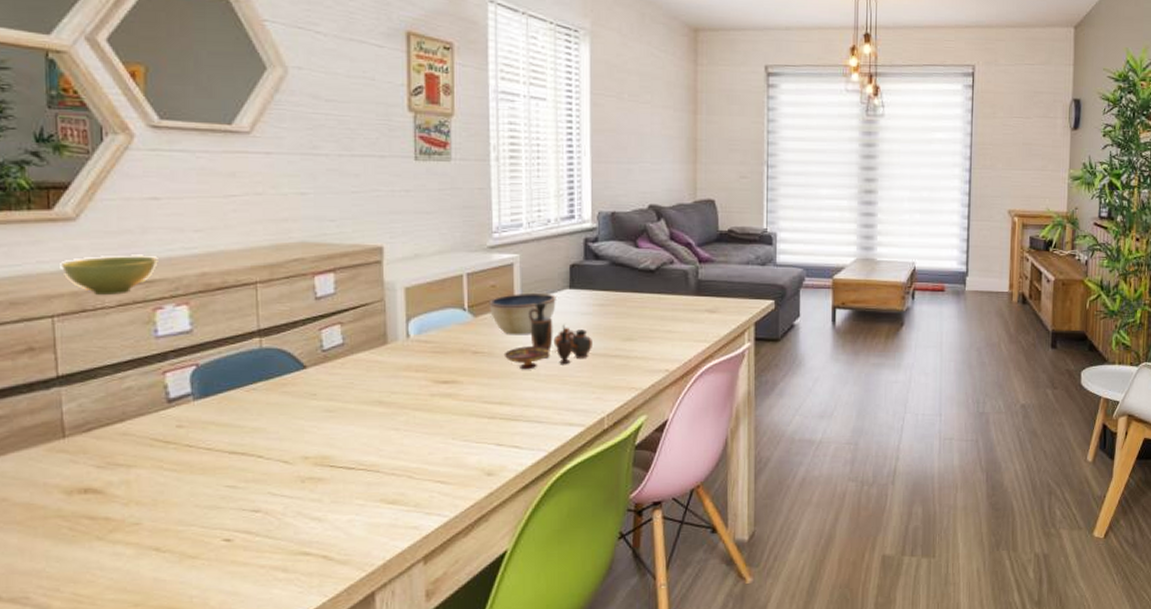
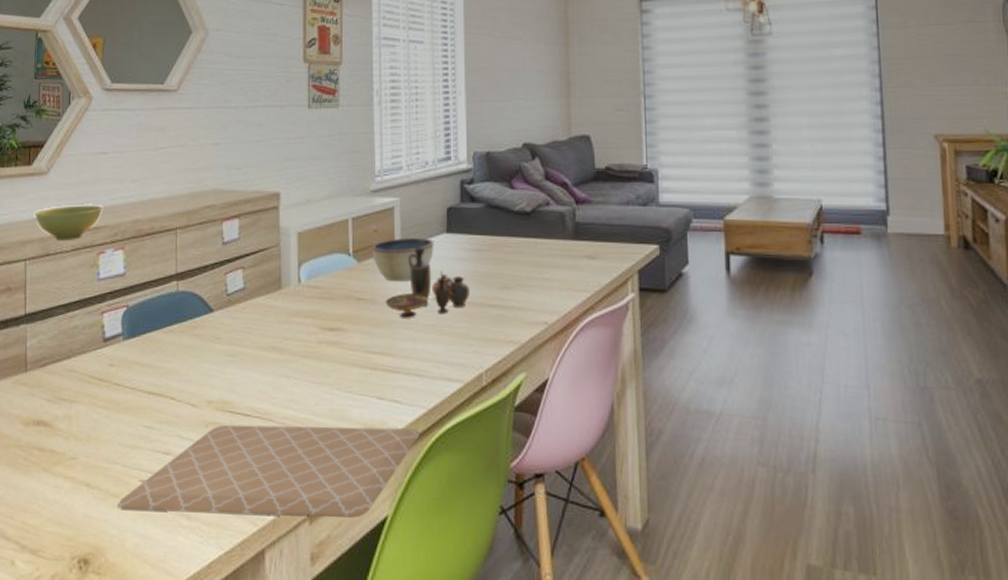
placemat: none [197,471,540,569] -> present [118,424,420,518]

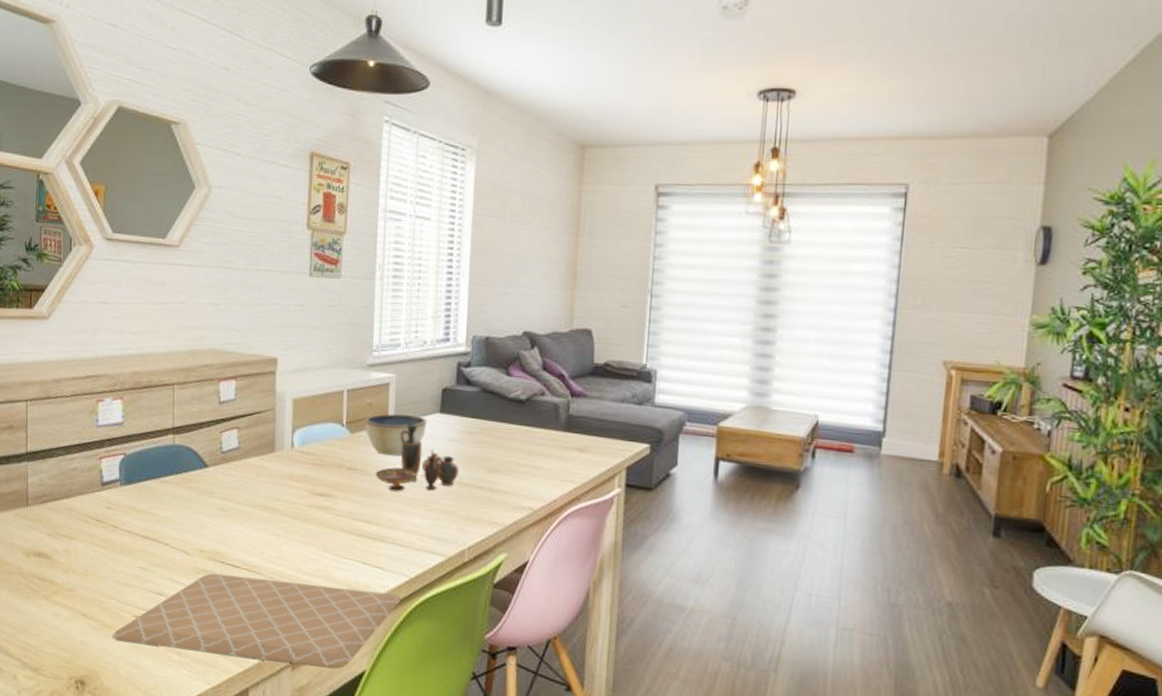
bowl: present [34,205,102,242] -> none [35,352,102,387]

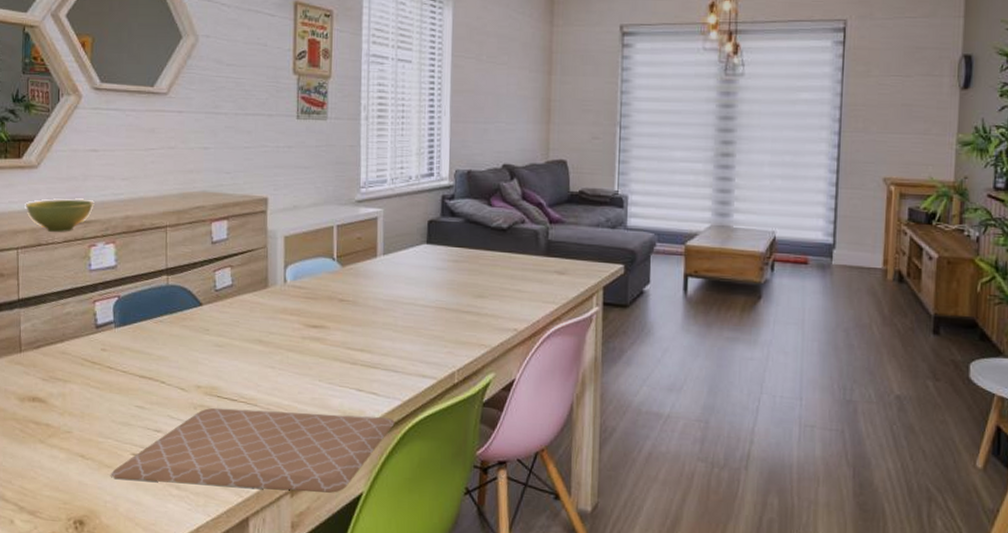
bowl: none [35,352,102,387] -> present [25,199,93,233]
bowl: present [365,413,427,456] -> none [355,246,415,286]
vase: present [375,424,459,492] -> none [366,255,446,320]

